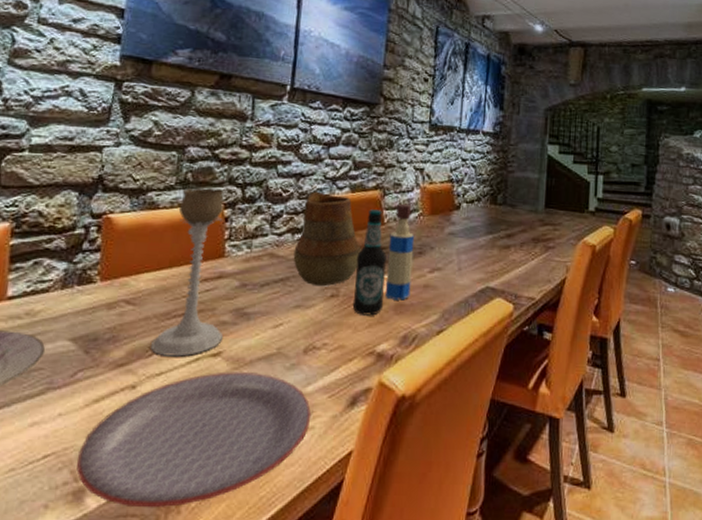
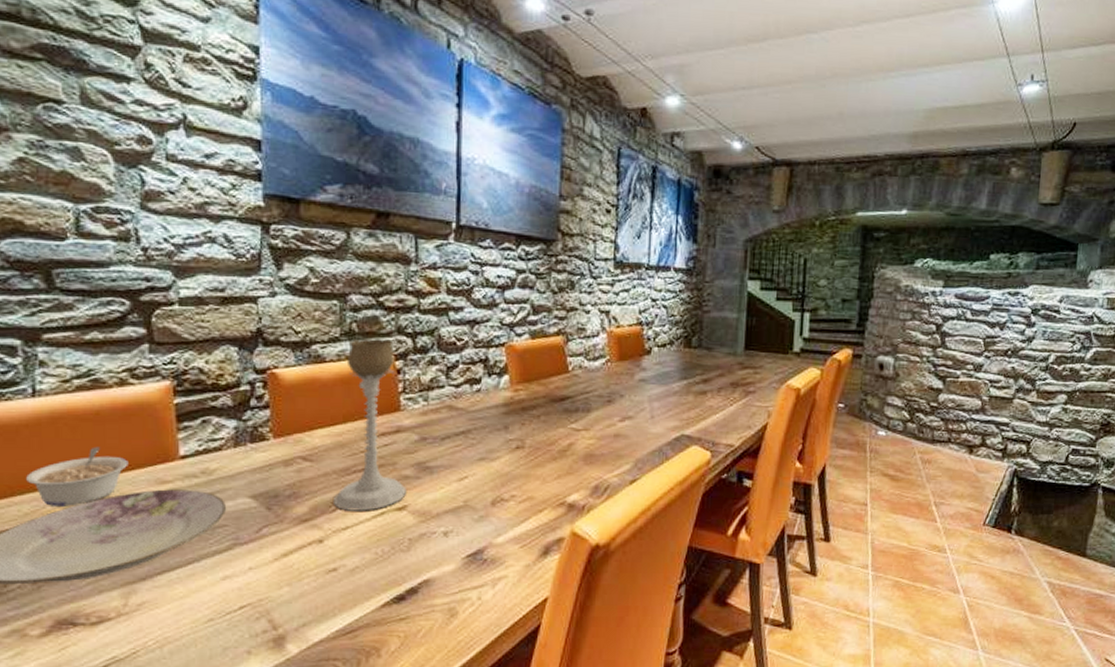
plate: present [76,371,312,508] -> none [274,524,504,653]
pitcher: present [293,191,361,287] -> none [473,339,546,438]
bottle: present [352,209,387,316] -> none [539,357,573,467]
tequila bottle: present [385,203,415,300] -> none [573,349,603,451]

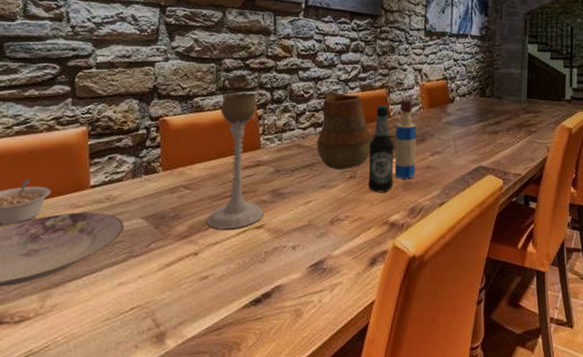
pitcher: none [473,339,546,438] -> present [316,92,373,170]
bottle: none [539,357,573,467] -> present [368,105,394,193]
tequila bottle: none [573,349,603,451] -> present [394,99,417,179]

